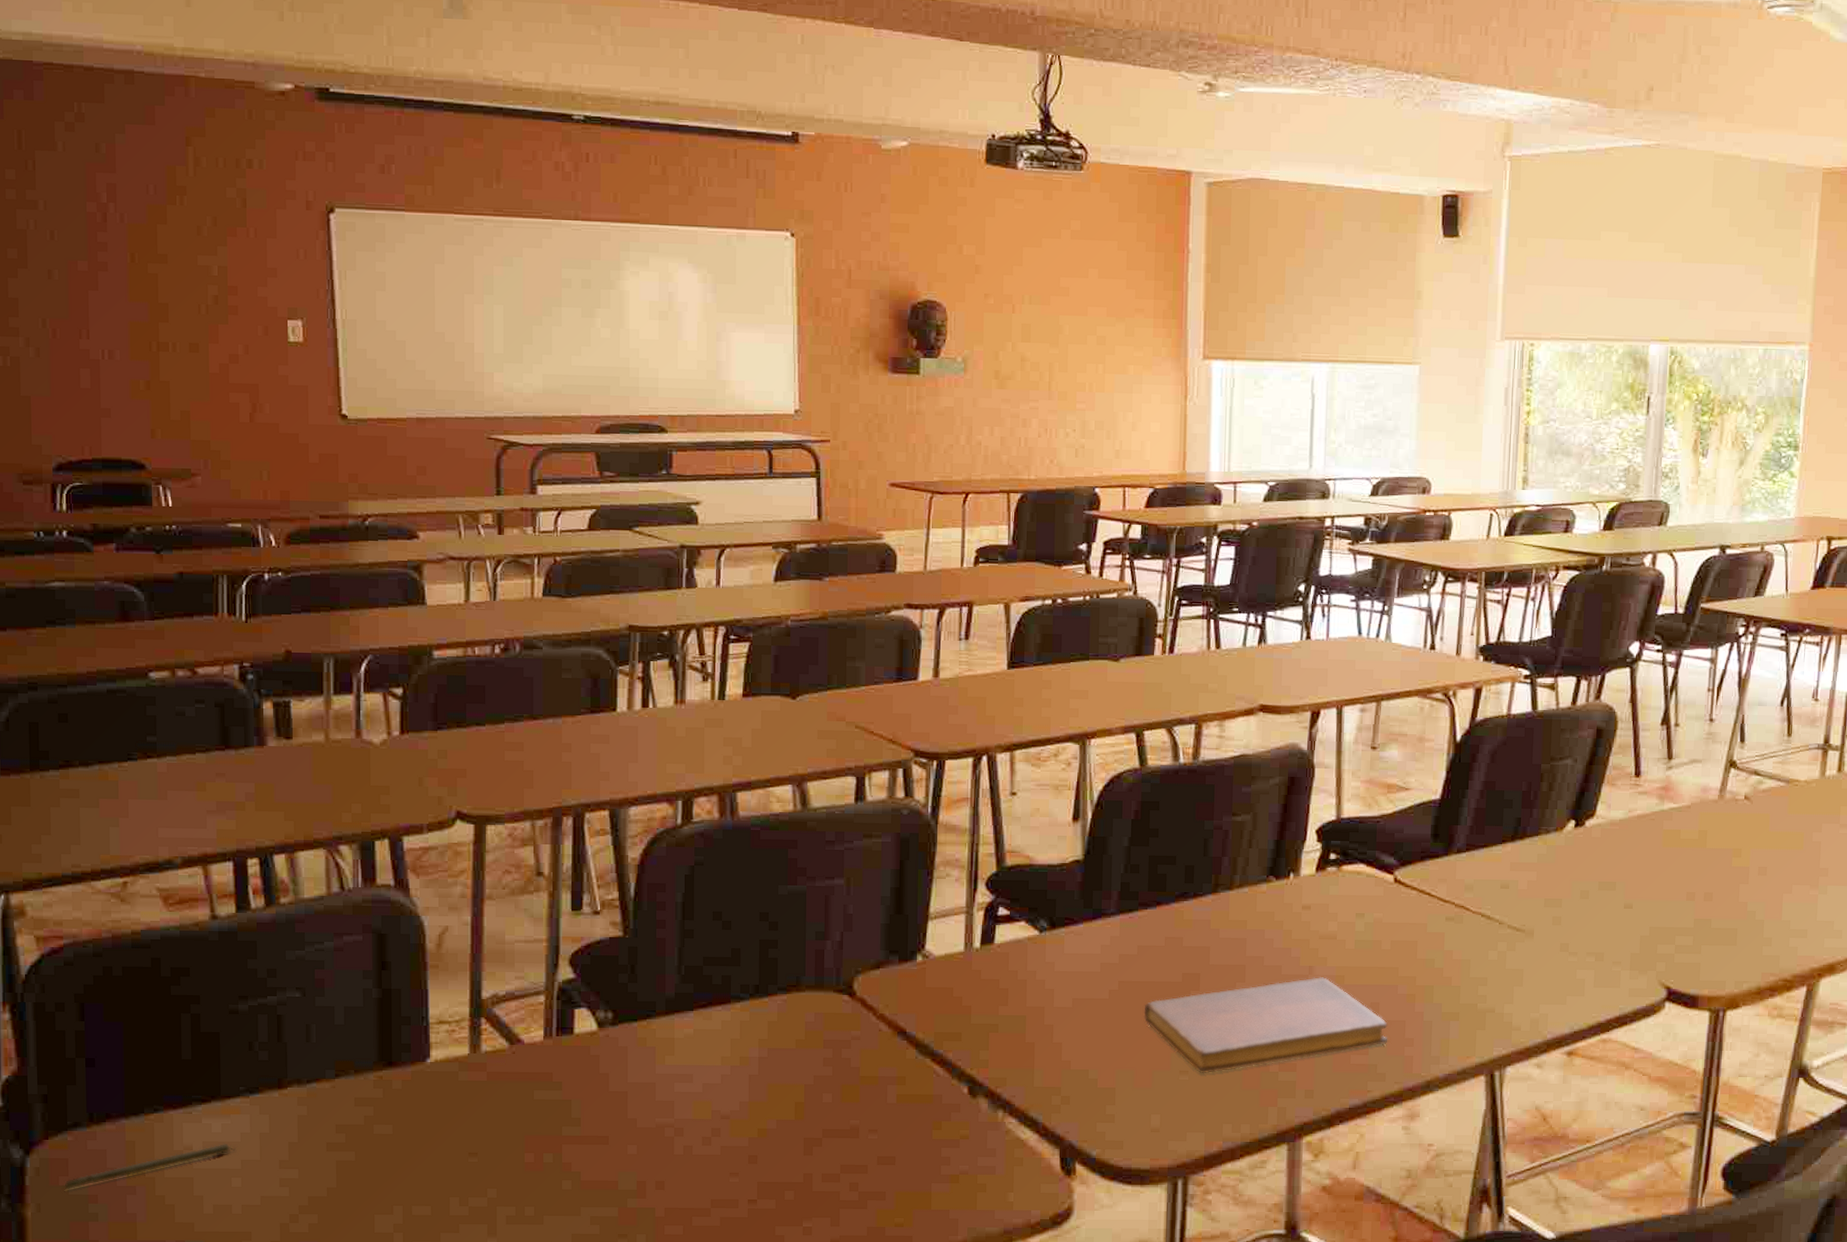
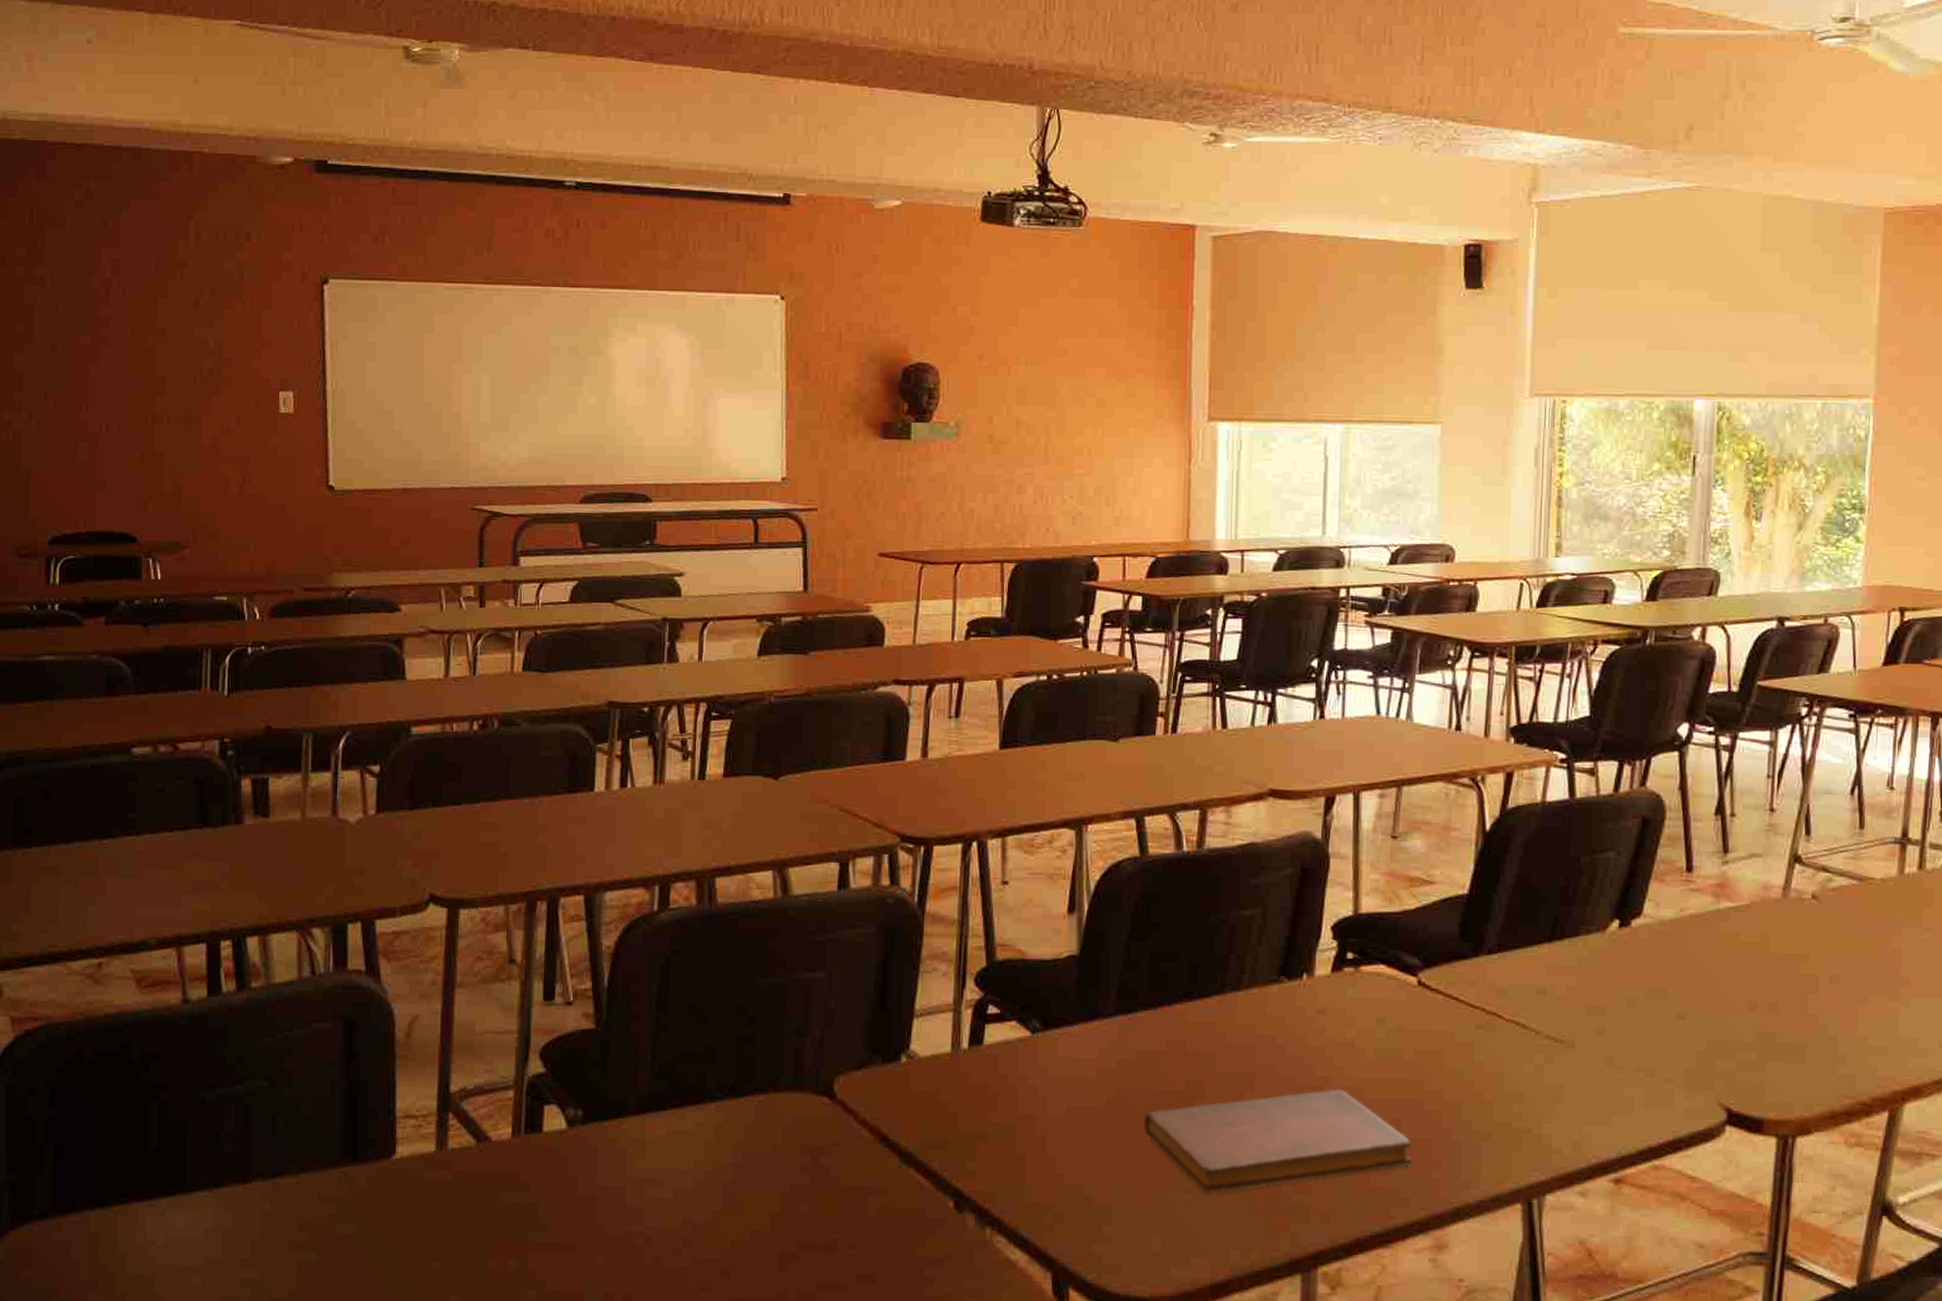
pen: present [64,1143,236,1190] -> none [27,1238,198,1284]

